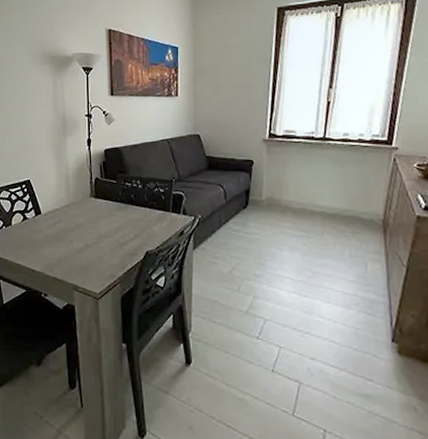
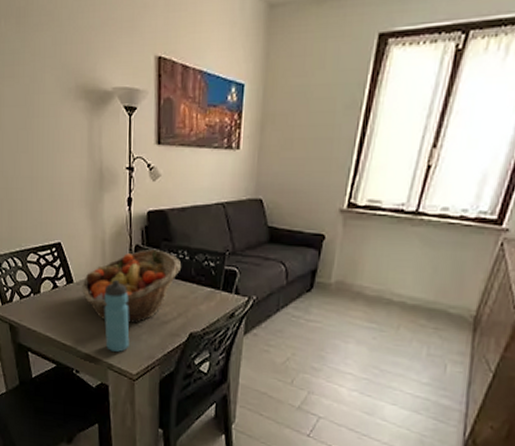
fruit basket: none [49,180,135,246] -> present [82,248,181,324]
water bottle: none [69,210,93,273] -> present [104,280,130,352]

